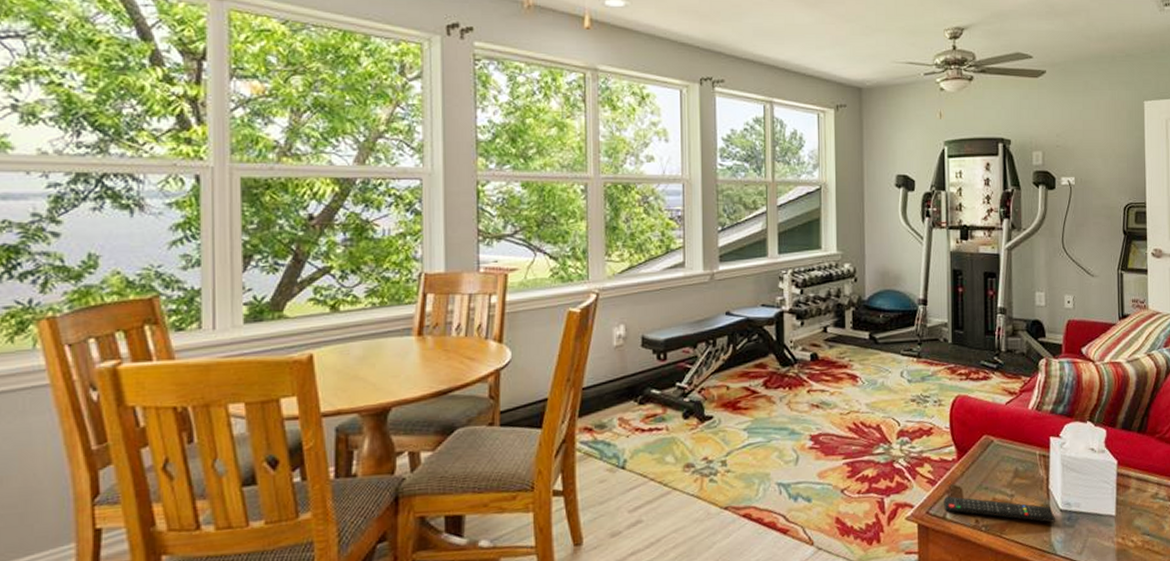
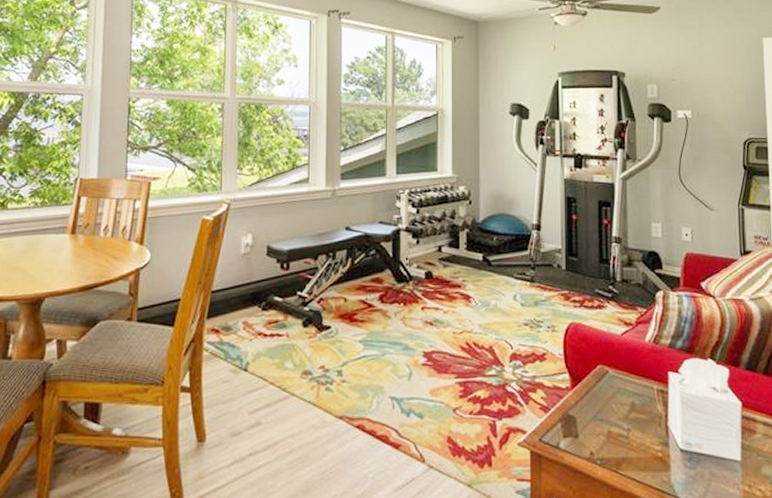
remote control: present [944,496,1055,523] -> none [557,425,675,462]

